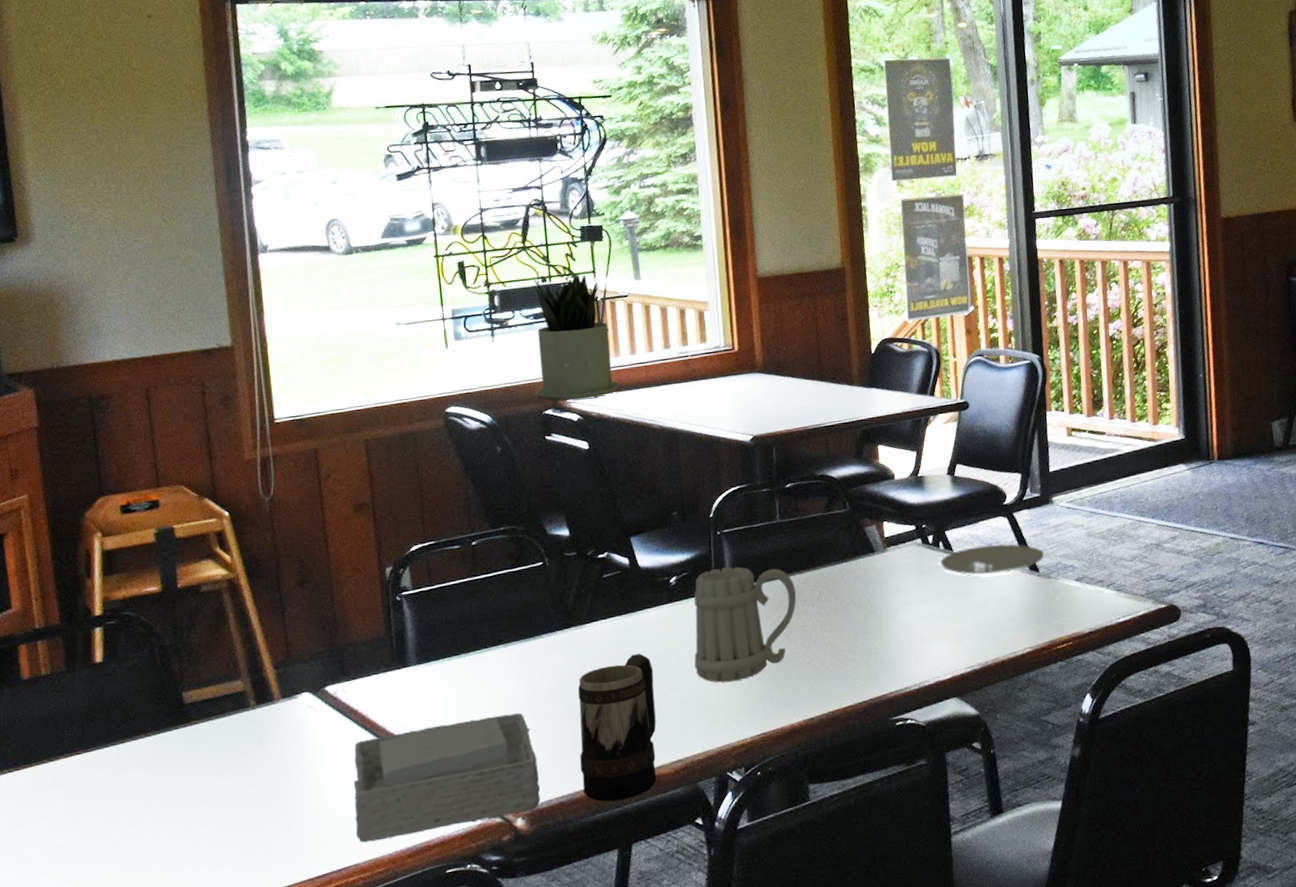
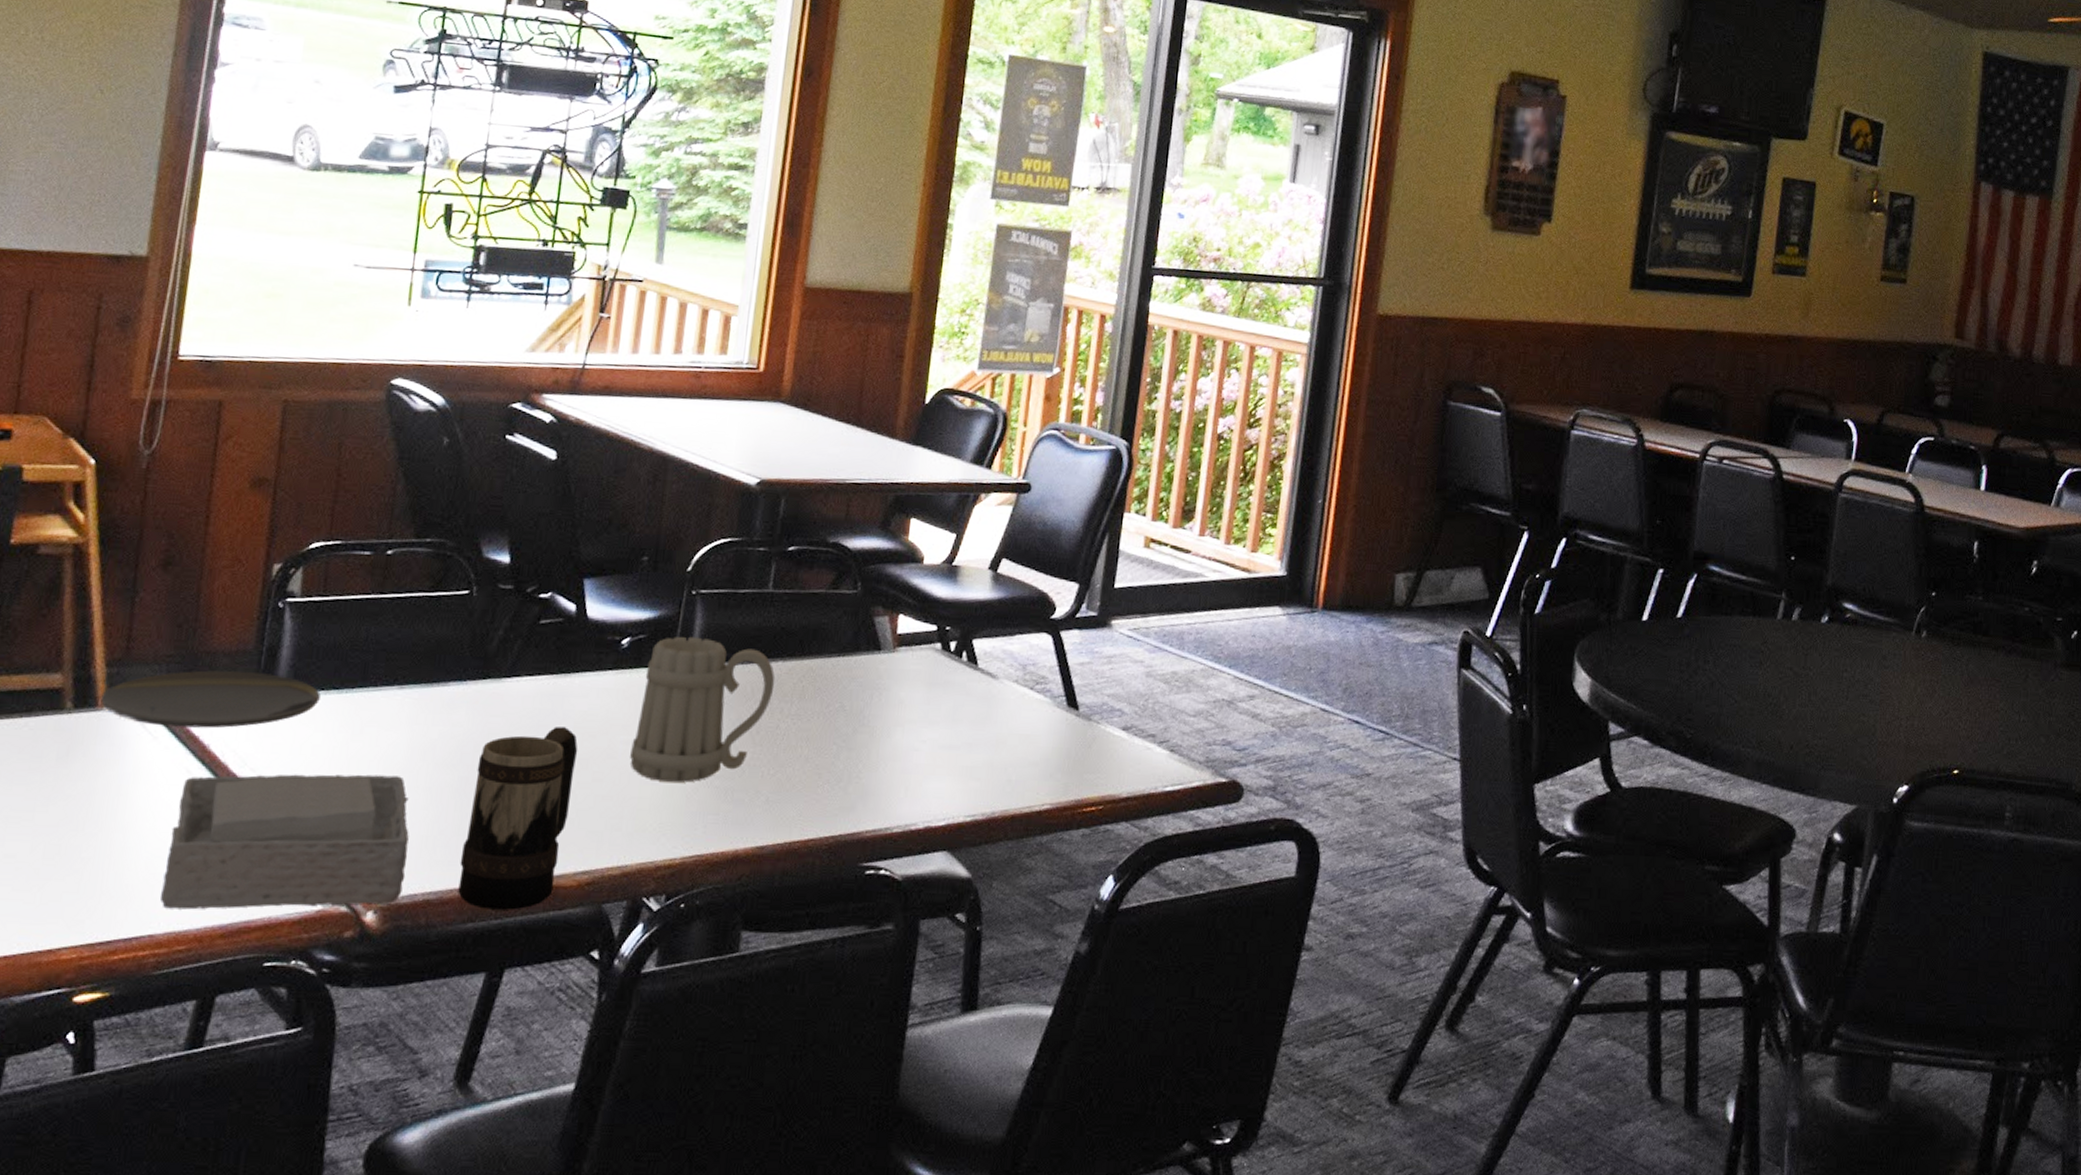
plate: none [276,652,445,707] -> present [101,670,321,728]
planter: present [533,273,621,402] -> none [505,240,612,399]
plate: present [940,544,1045,576] -> none [958,665,1090,705]

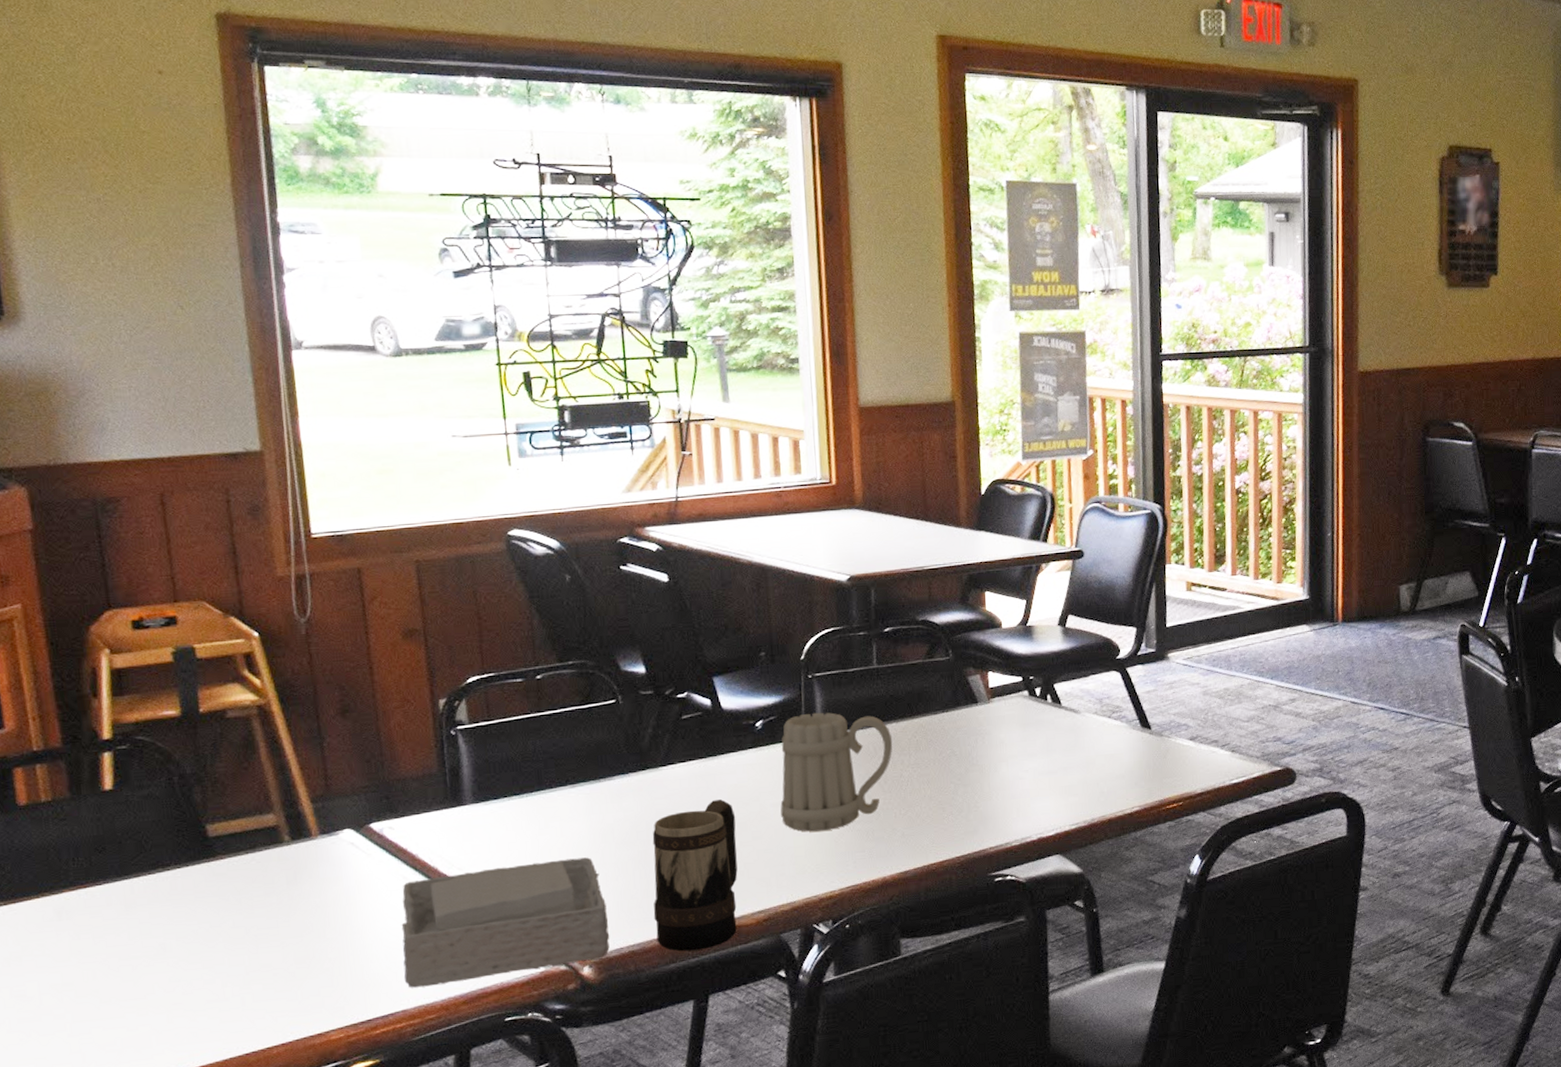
plate: present [101,670,321,728] -> none [313,790,505,845]

